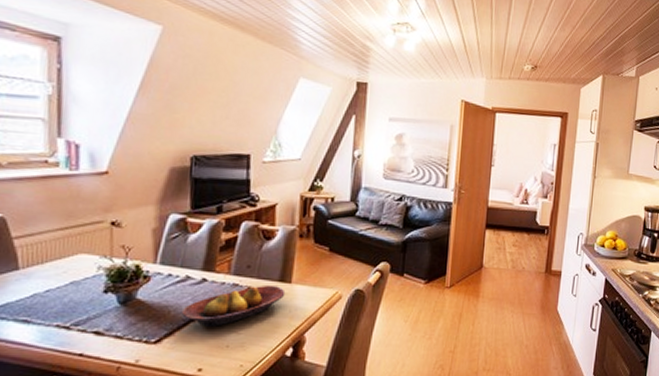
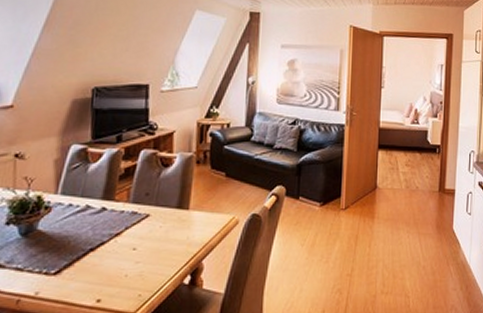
fruit bowl: present [182,284,286,327] -> none [82,212,183,256]

